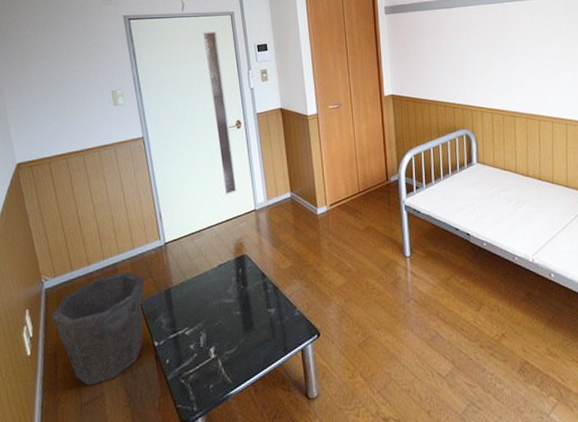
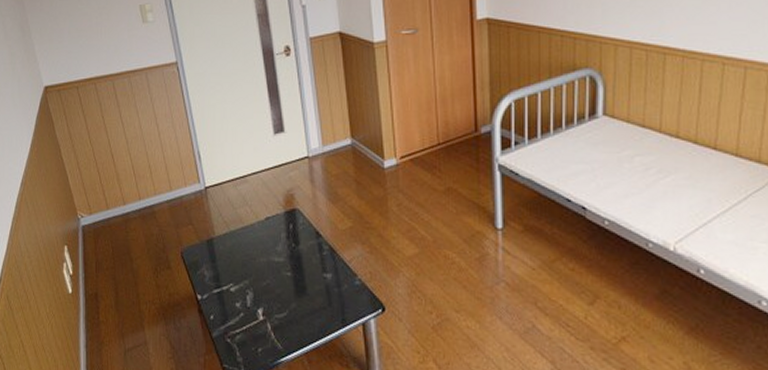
waste bin: present [51,271,144,386] -> none [90,215,185,332]

